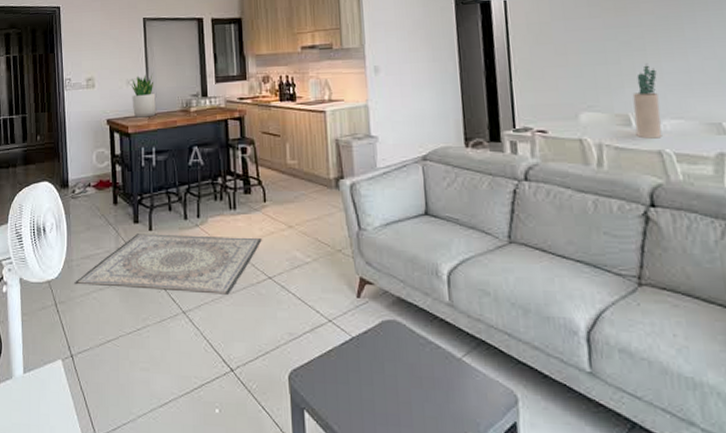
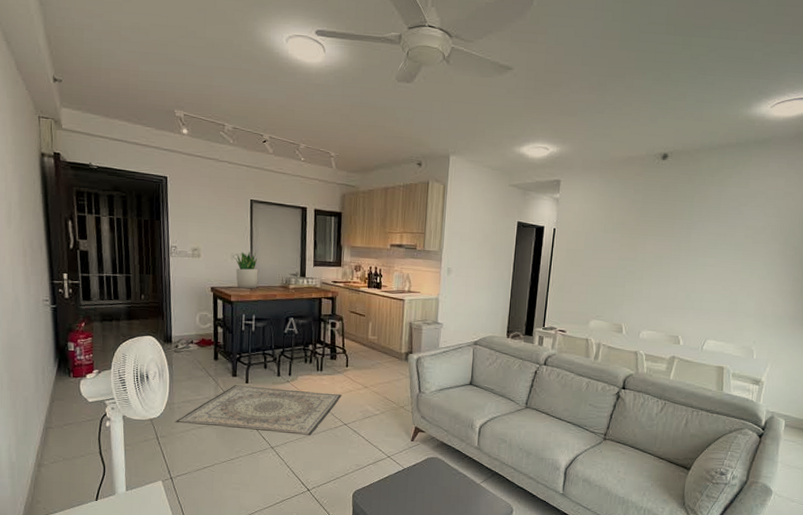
vase: present [632,63,662,139] -> none [624,289,646,343]

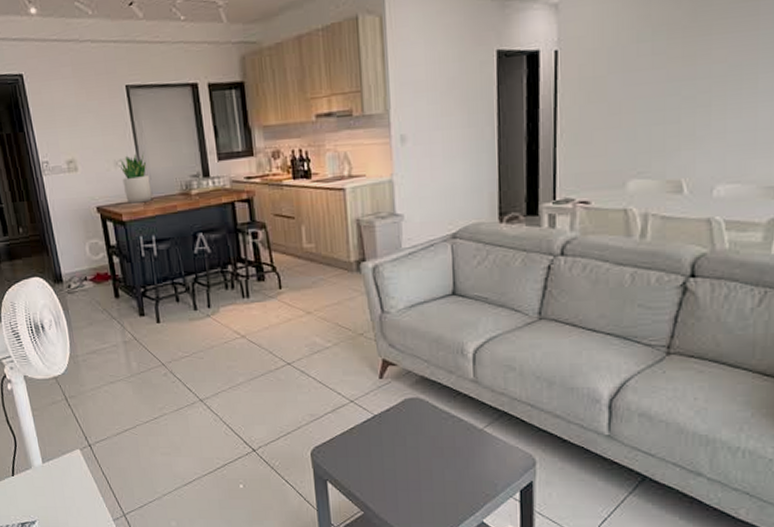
area rug: present [175,385,342,435] -> none [83,325,279,382]

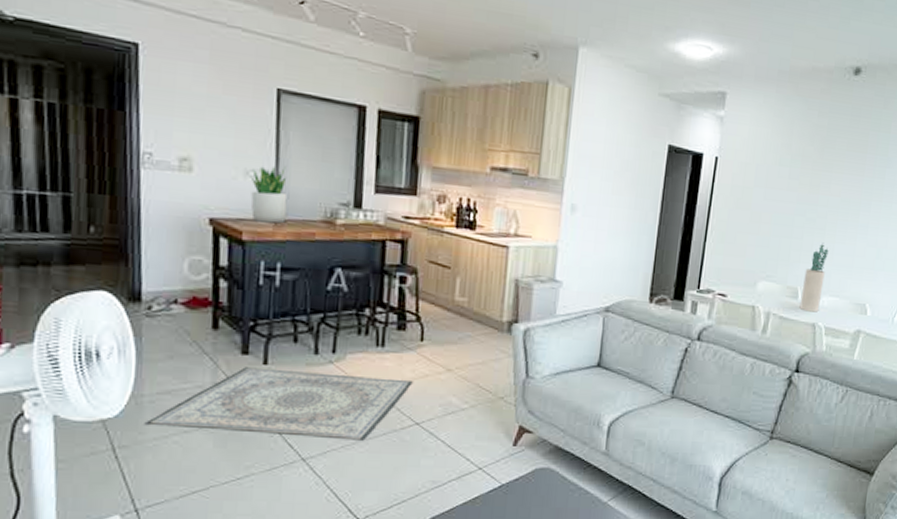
area rug: none [83,325,279,382] -> present [144,367,413,441]
vase: none [686,121,719,206] -> present [799,242,829,313]

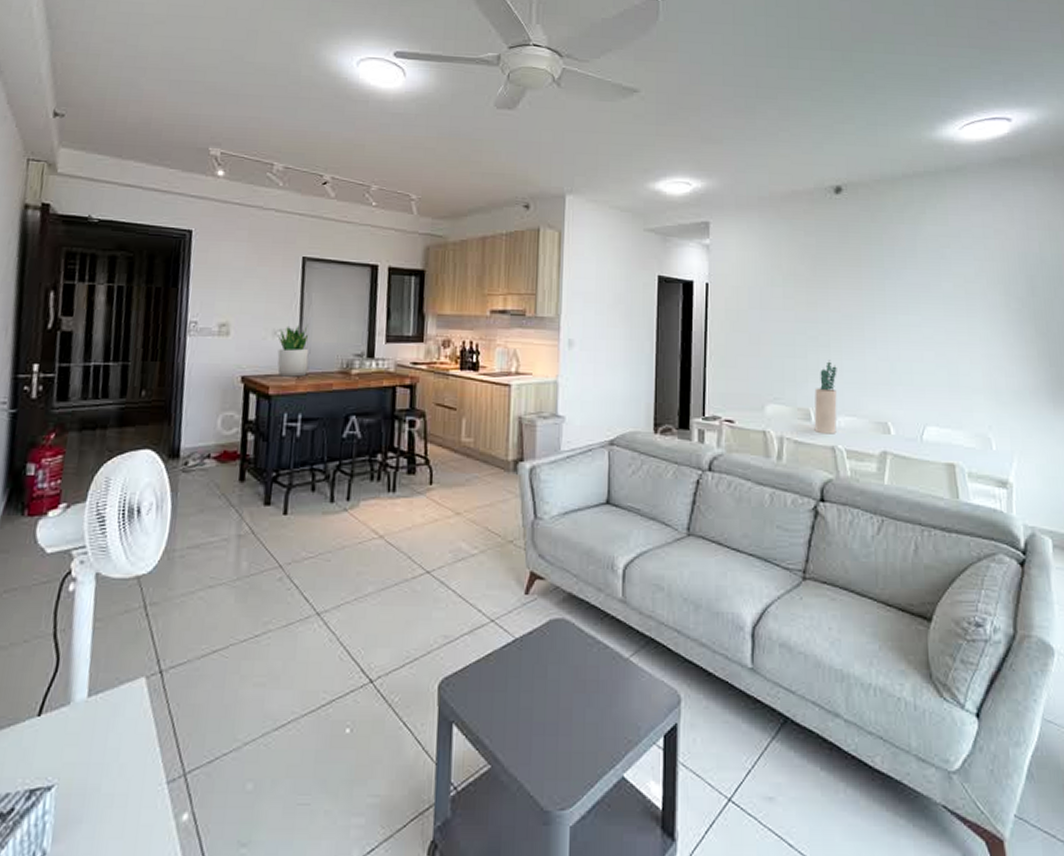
area rug: present [144,367,413,441] -> none [174,518,423,592]

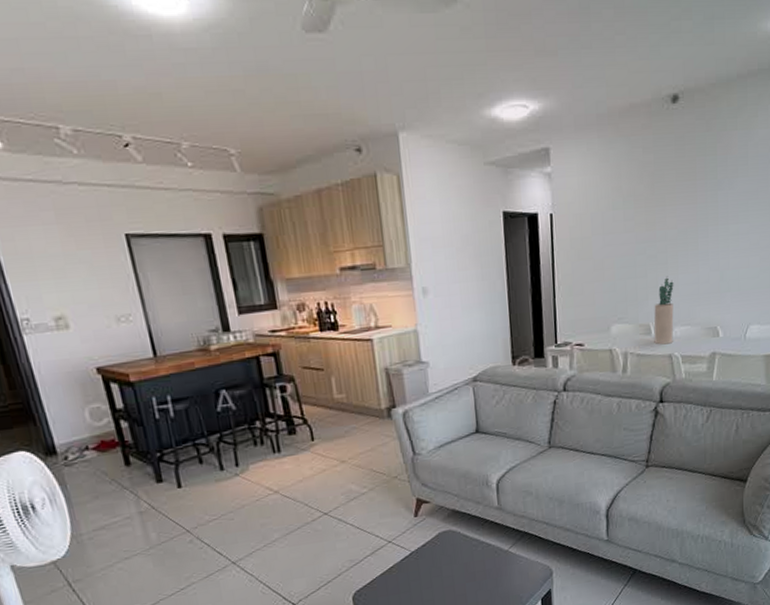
planter: present [277,324,309,377] -> none [122,306,165,363]

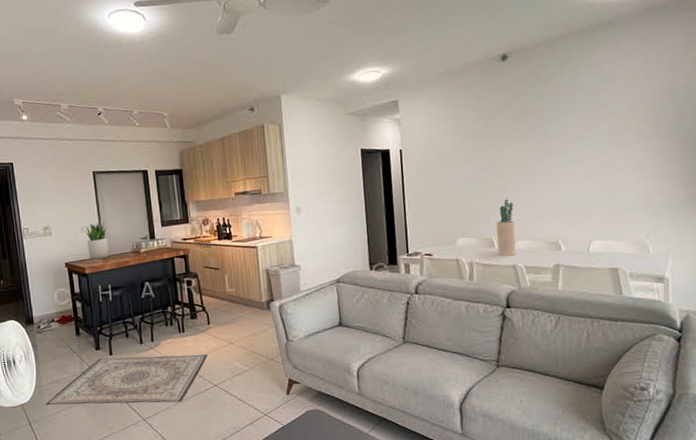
area rug: none [89,478,313,558] -> present [45,354,208,405]
planter: none [122,306,165,363] -> present [85,221,110,260]

